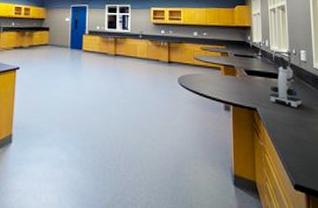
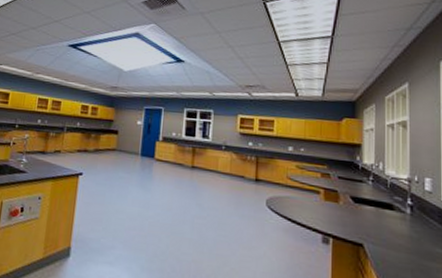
microscope: present [270,57,302,108] -> none [381,184,423,249]

